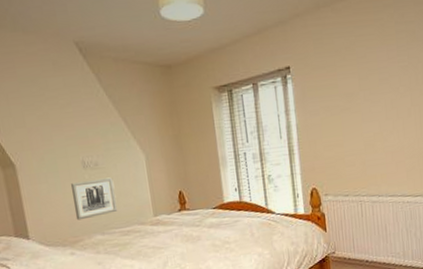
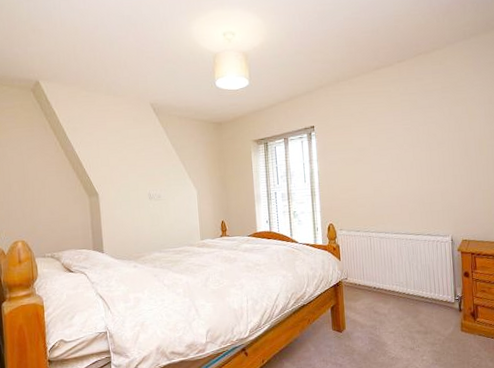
wall art: present [71,177,118,221] -> none [139,207,173,240]

